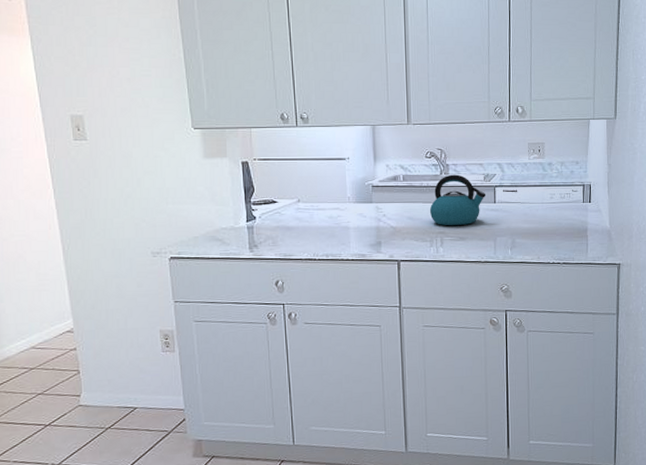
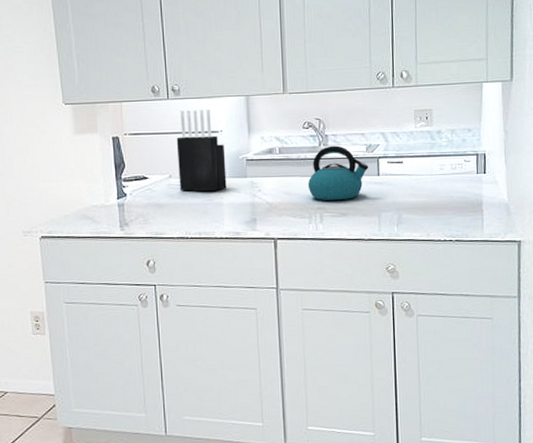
knife block: none [305,138,353,216] -> present [176,110,227,192]

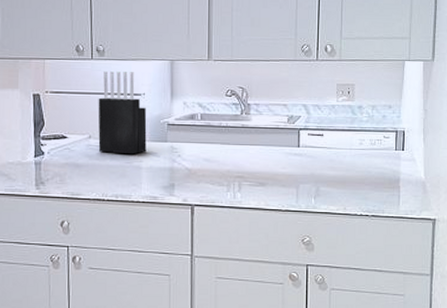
kettle: present [307,145,369,200] -> none [227,115,290,169]

